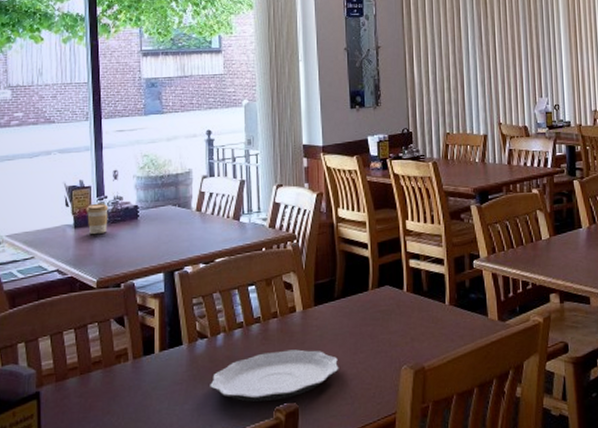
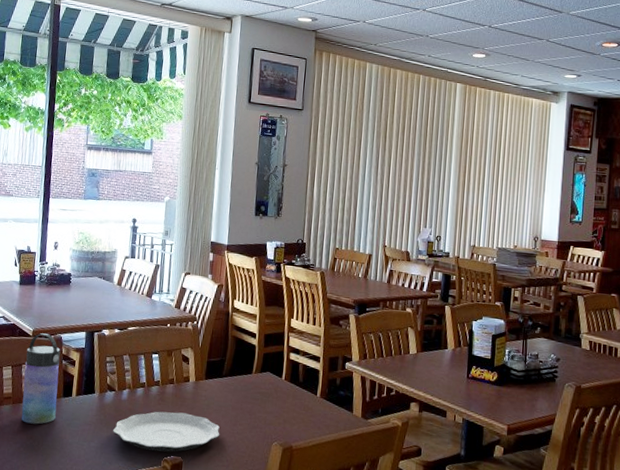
coffee cup: present [86,203,109,234] -> none [30,267,48,292]
water bottle: none [91,282,137,396] -> present [21,333,61,425]

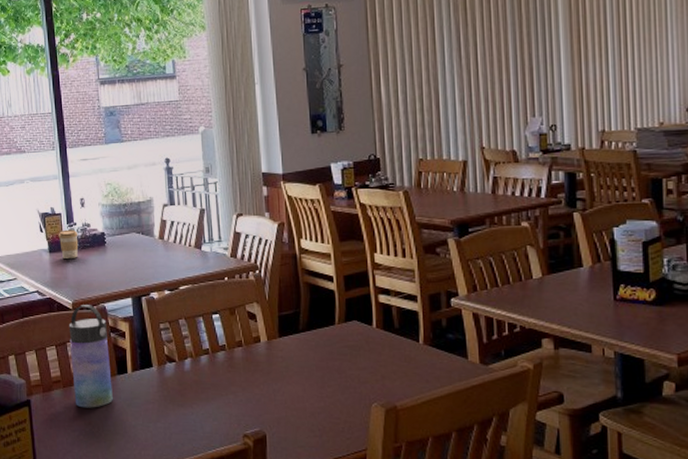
coffee cup: none [30,267,48,292] -> present [58,229,79,259]
plate: present [113,411,220,452] -> none [180,379,306,426]

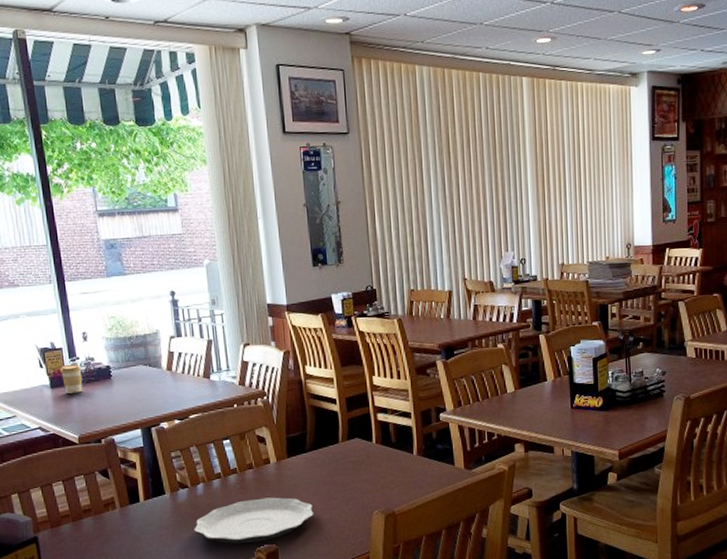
water bottle: present [68,305,113,408] -> none [75,438,126,540]
plate: none [180,379,306,426] -> present [194,497,314,544]

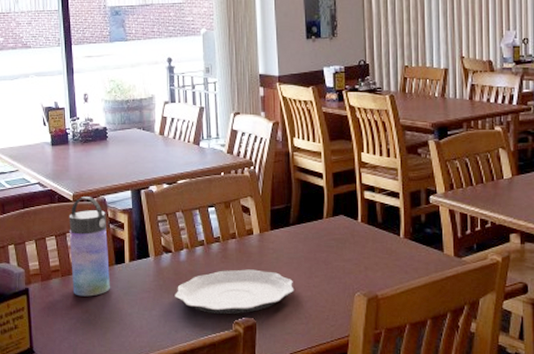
coffee cup: present [60,364,83,394] -> none [61,123,81,152]
water bottle: none [75,438,126,540] -> present [69,197,110,297]

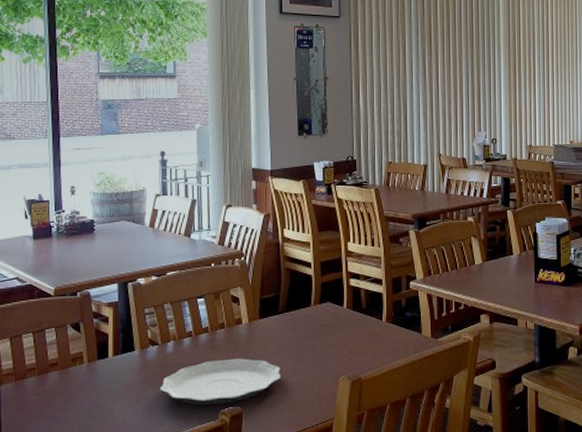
water bottle: present [69,197,110,297] -> none [48,291,91,395]

